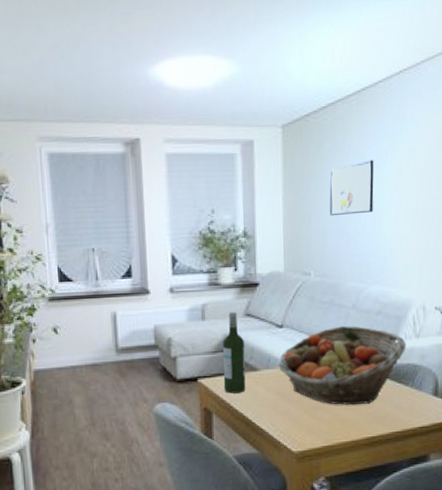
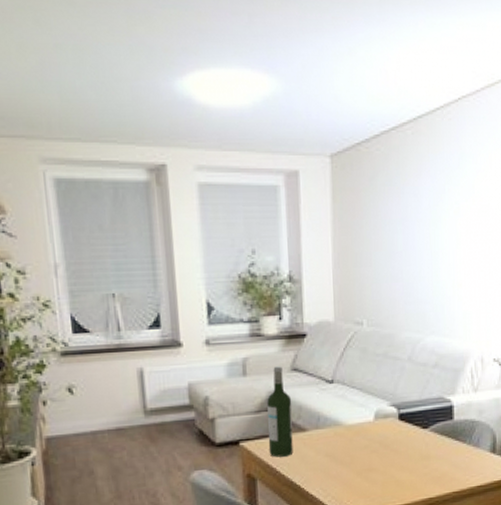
fruit basket: present [278,325,407,405] -> none [329,379,465,466]
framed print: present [329,160,374,216] -> none [383,197,431,259]

